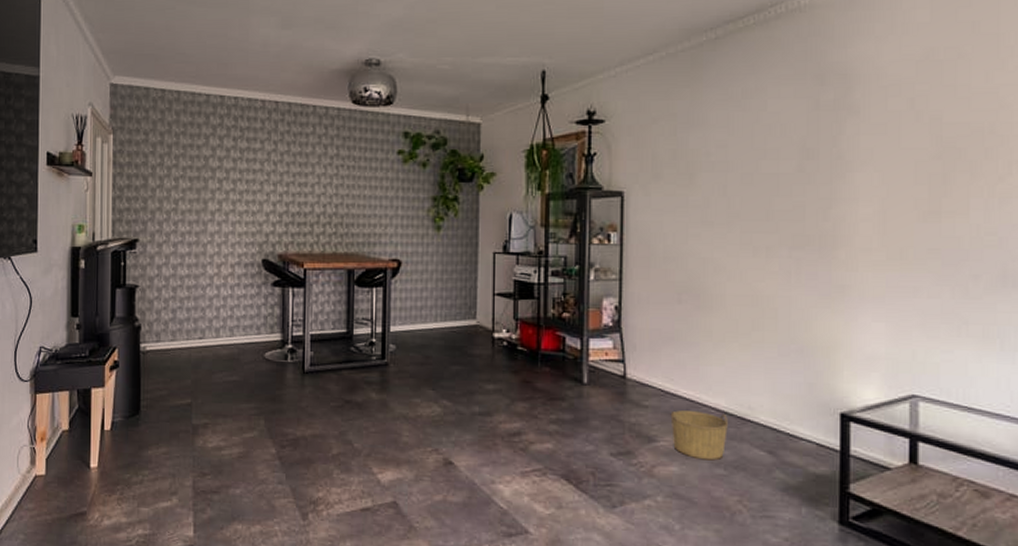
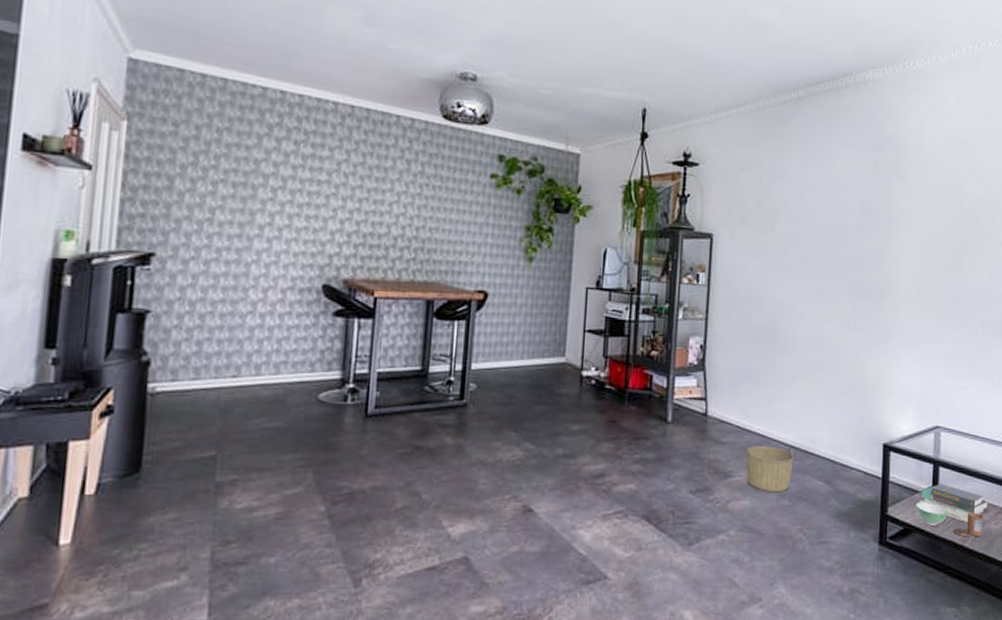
bowl: none [887,480,932,510] -> present [915,501,948,527]
books: none [892,461,990,509] -> present [919,483,988,524]
candle: none [940,496,984,526] -> present [953,512,984,537]

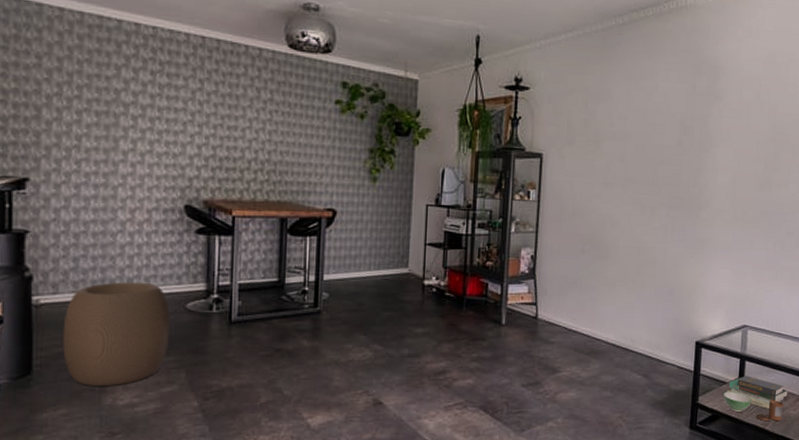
pouf: none [177,368,300,488] -> present [62,282,170,387]
basket: present [745,446,794,493] -> none [571,345,615,385]

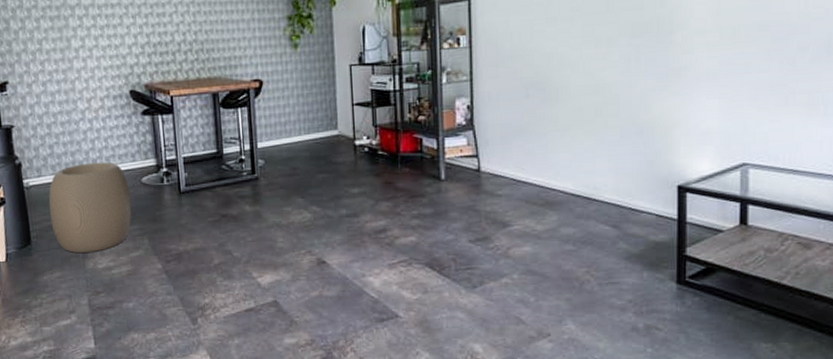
bowl: present [723,391,752,413] -> none [719,240,760,265]
books: present [727,375,788,410] -> none [724,222,812,261]
candle: present [756,400,784,422] -> none [767,249,806,275]

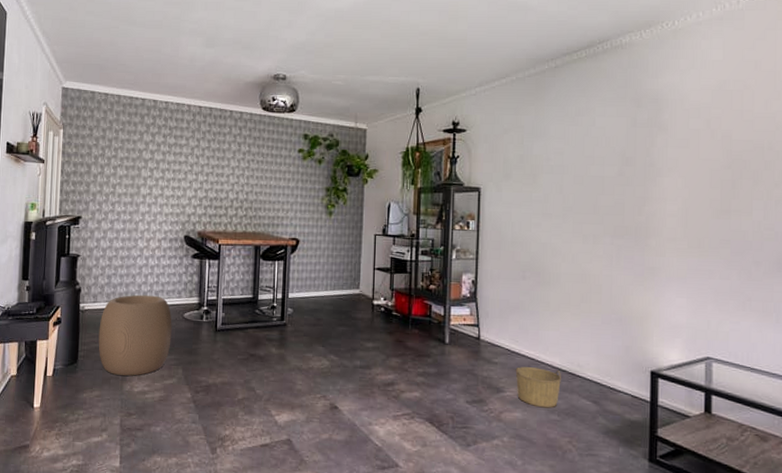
basket: none [522,195,575,239] -> present [515,367,561,408]

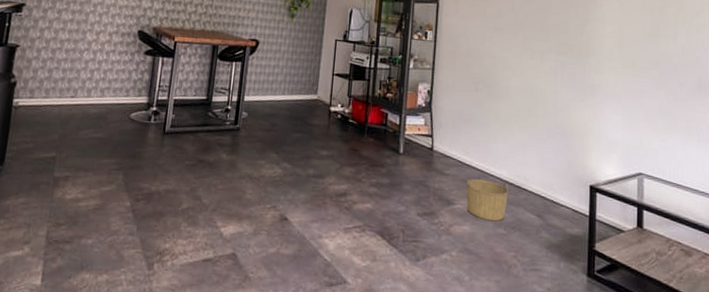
pouf: present [98,294,172,376] -> none [29,91,117,182]

